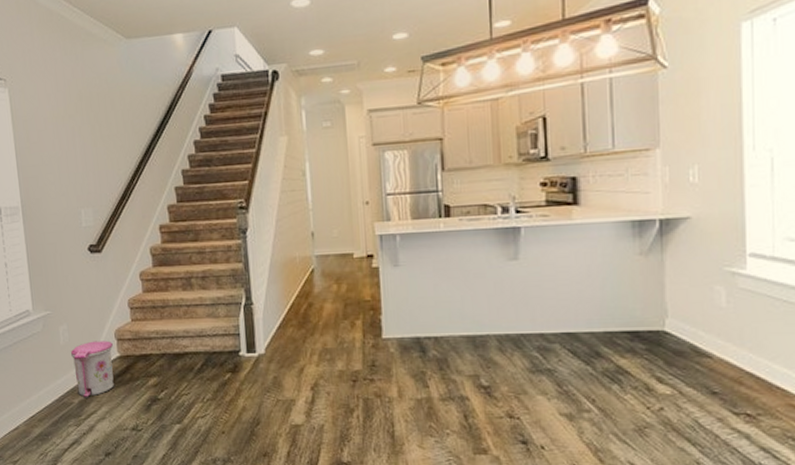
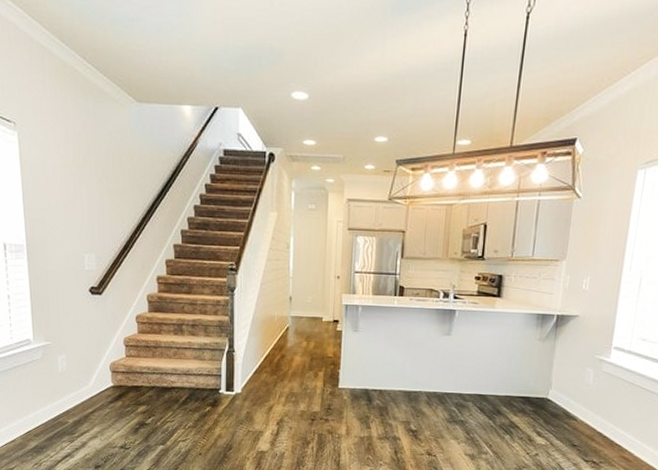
trash can: present [70,341,114,398] -> none [67,371,108,419]

